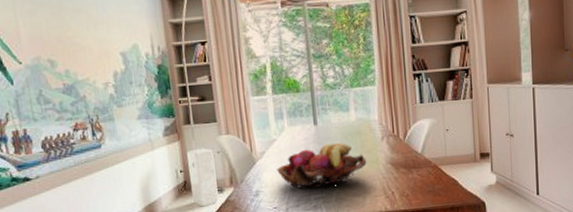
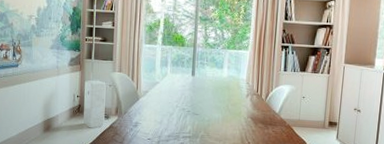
fruit basket: present [277,142,367,189] -> none [155,92,231,129]

